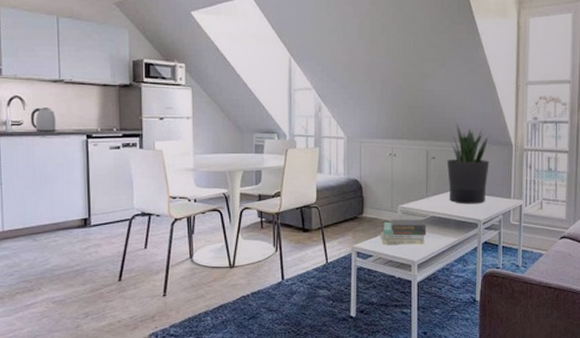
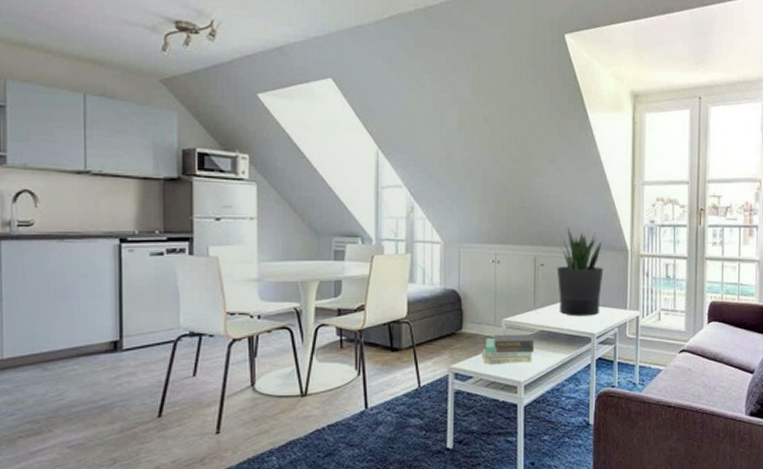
kettle: present [30,107,56,133] -> none [44,204,79,236]

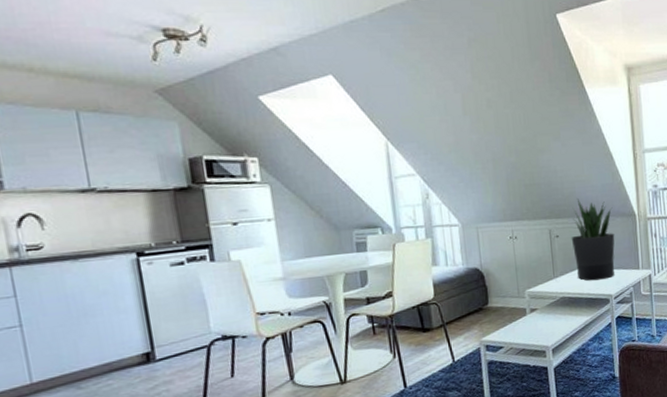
books: present [481,334,535,364] -> none [508,301,558,334]

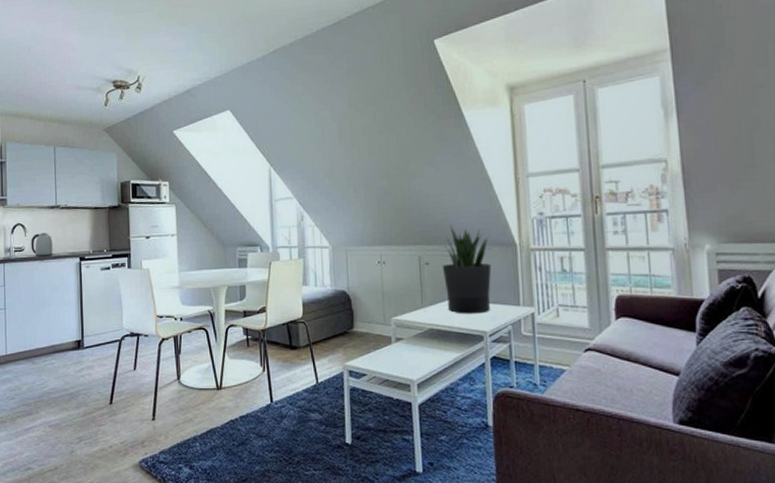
kettle: none [53,224,93,257] -> present [31,233,53,258]

